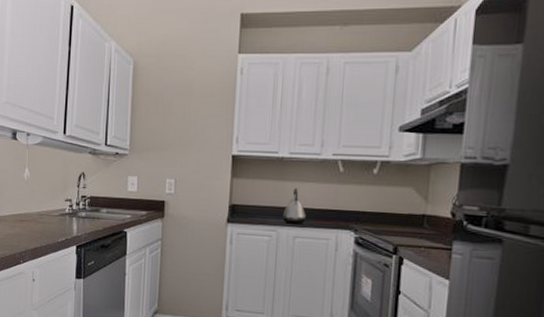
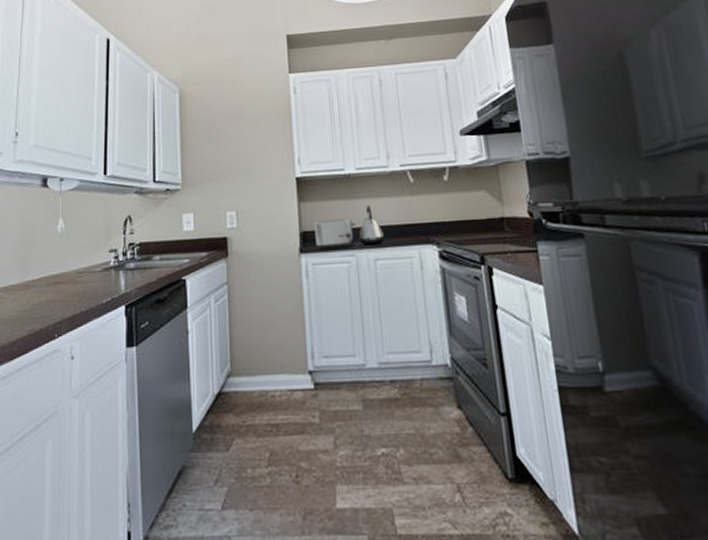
toaster: none [242,196,281,223] -> present [314,219,355,250]

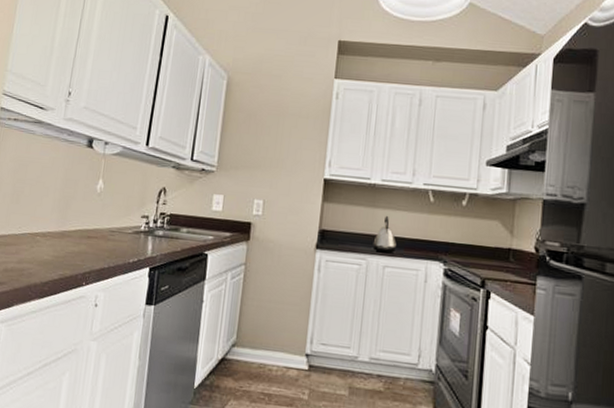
toaster: present [314,219,355,250] -> none [332,222,371,251]

